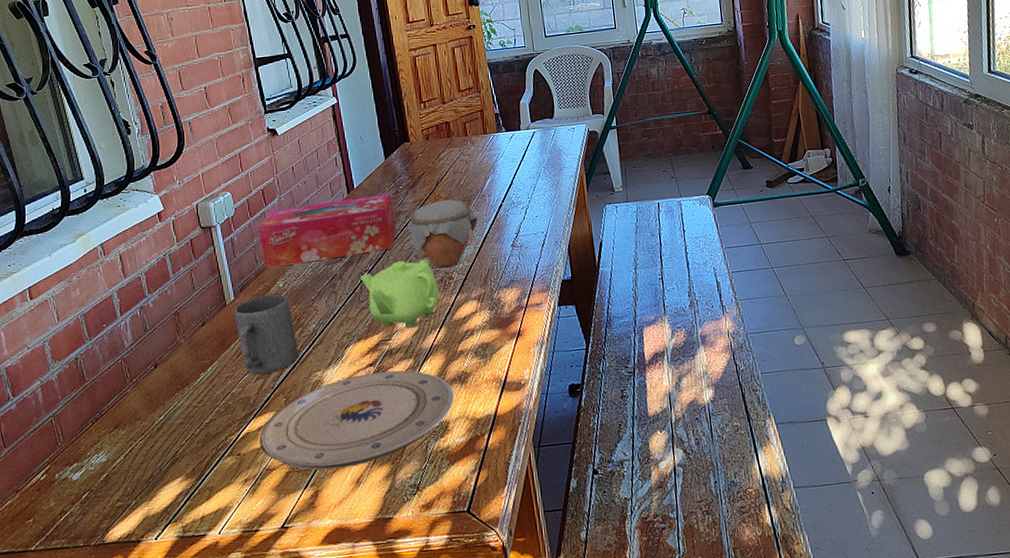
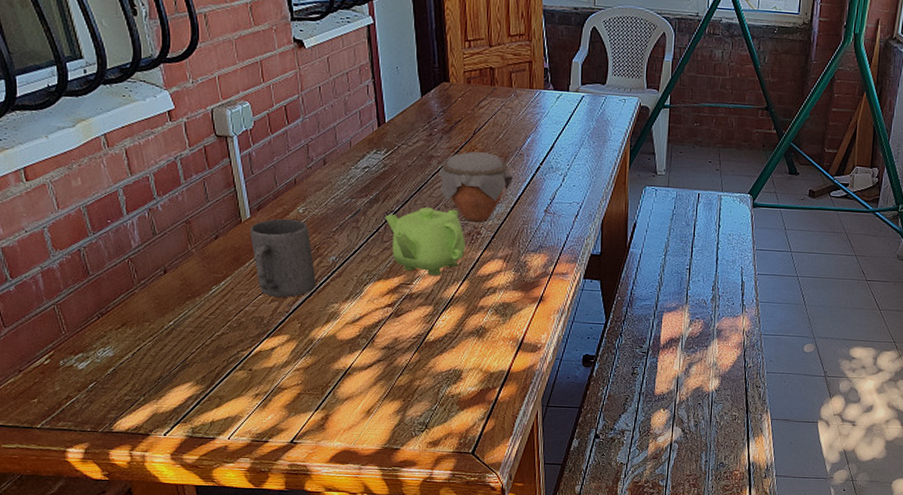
tissue box: present [257,193,396,269] -> none [278,130,427,194]
plate: present [259,370,455,471] -> none [271,313,471,398]

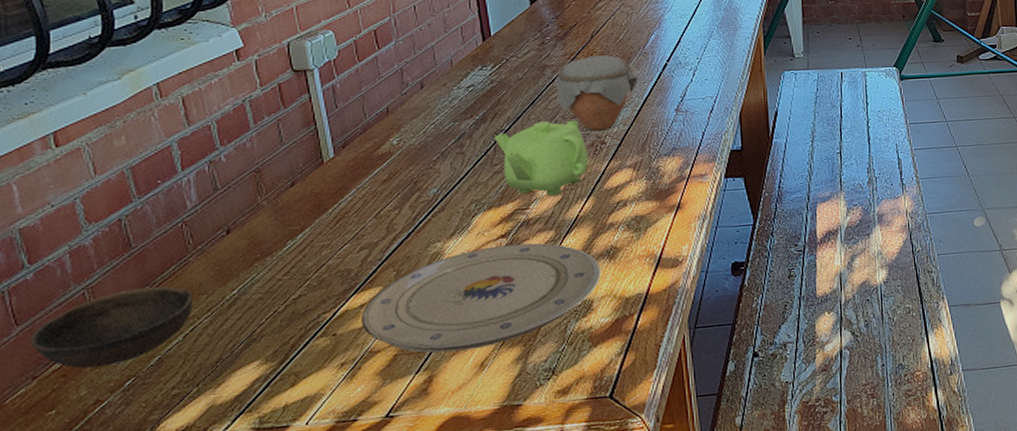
bowl: none [16,309,139,370] -> present [31,286,194,369]
mug: present [250,218,316,297] -> none [334,152,414,244]
plate: none [271,313,471,398] -> present [360,243,601,353]

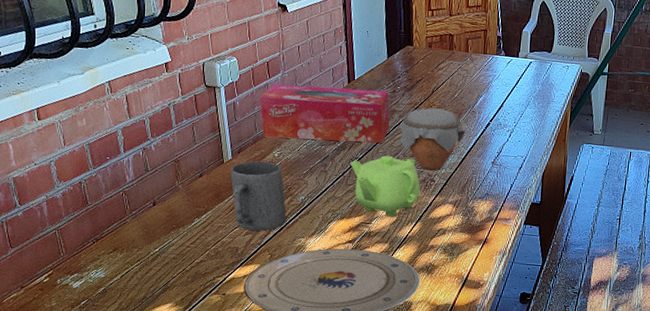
bowl: present [31,286,194,369] -> none [20,235,129,288]
mug: none [334,152,414,244] -> present [230,161,286,231]
tissue box: none [367,43,540,122] -> present [259,83,390,143]

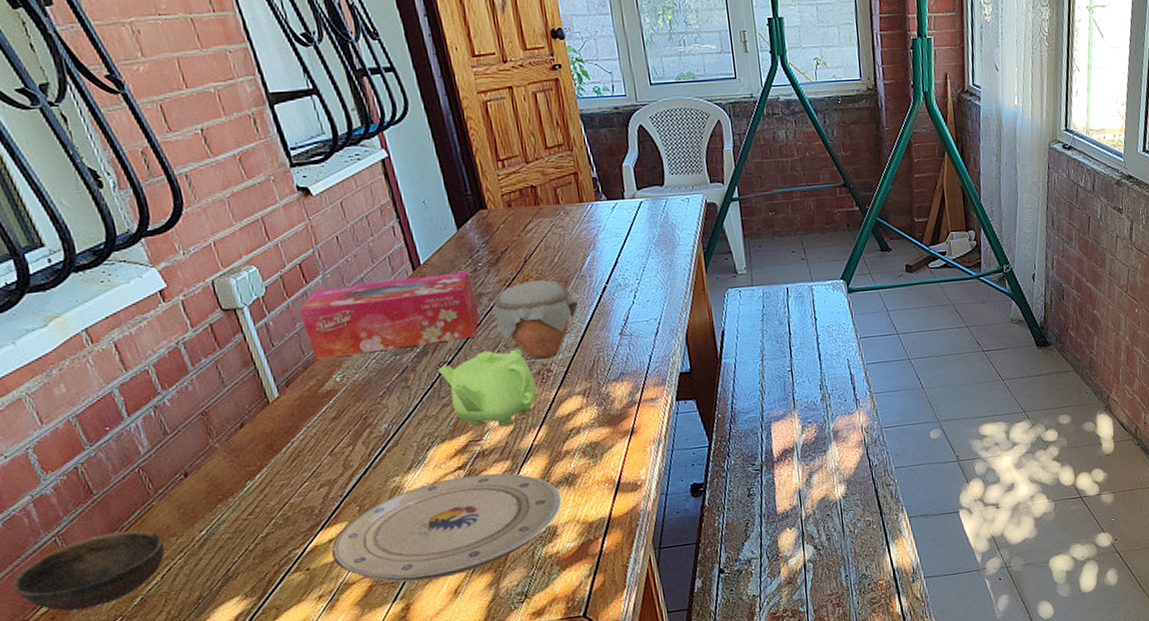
bowl: none [20,235,129,288] -> present [12,530,165,611]
mug: present [230,161,286,231] -> none [280,389,370,482]

